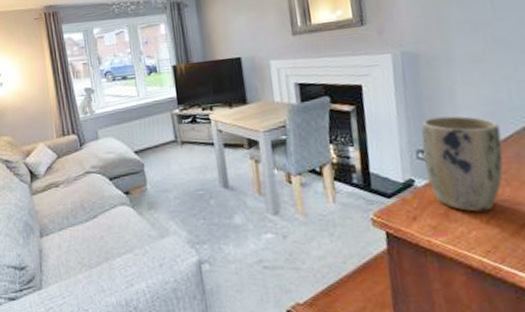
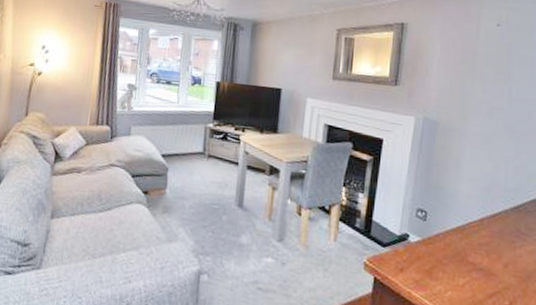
plant pot: present [421,115,504,212] -> none [420,182,492,276]

